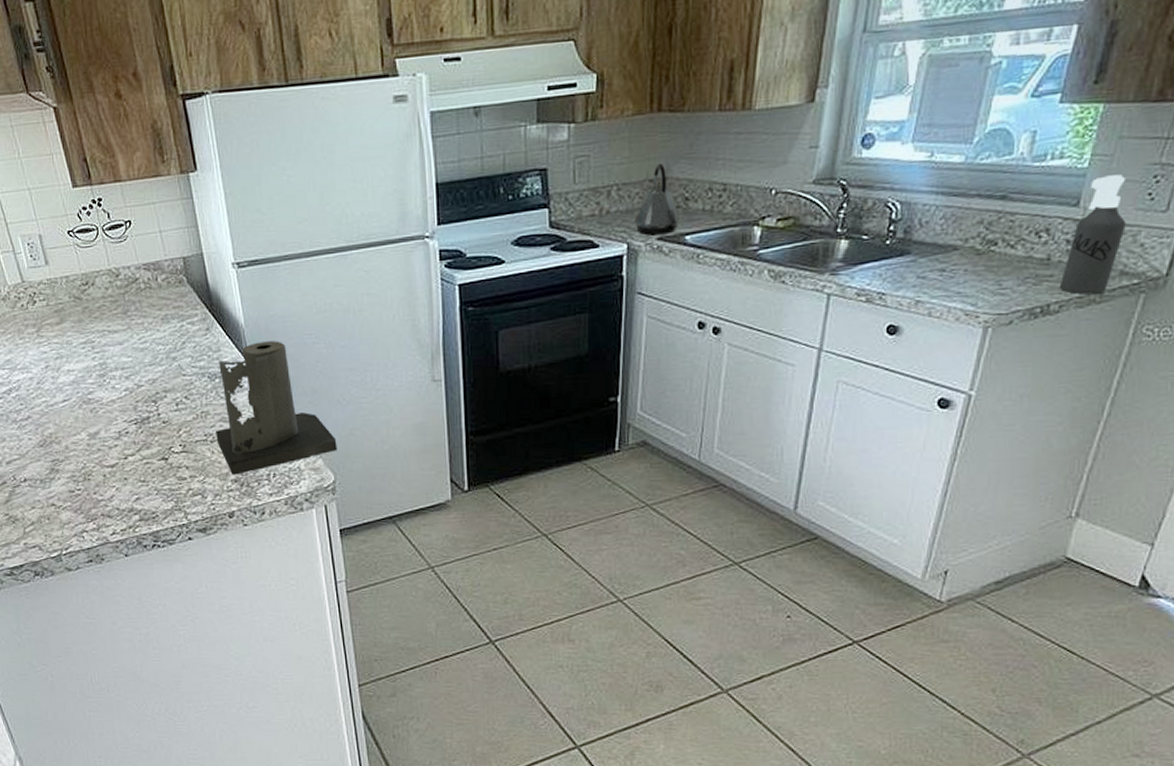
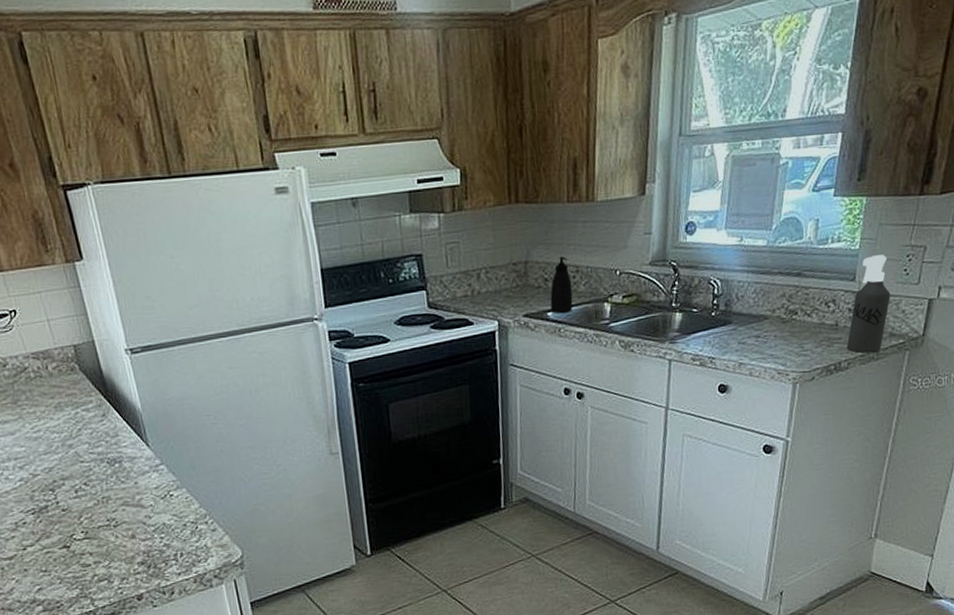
paper towel roll: present [216,341,338,475] -> none [117,423,243,558]
kettle: present [634,164,679,237] -> none [503,249,541,314]
soap dispenser: none [690,173,717,237] -> present [550,256,573,313]

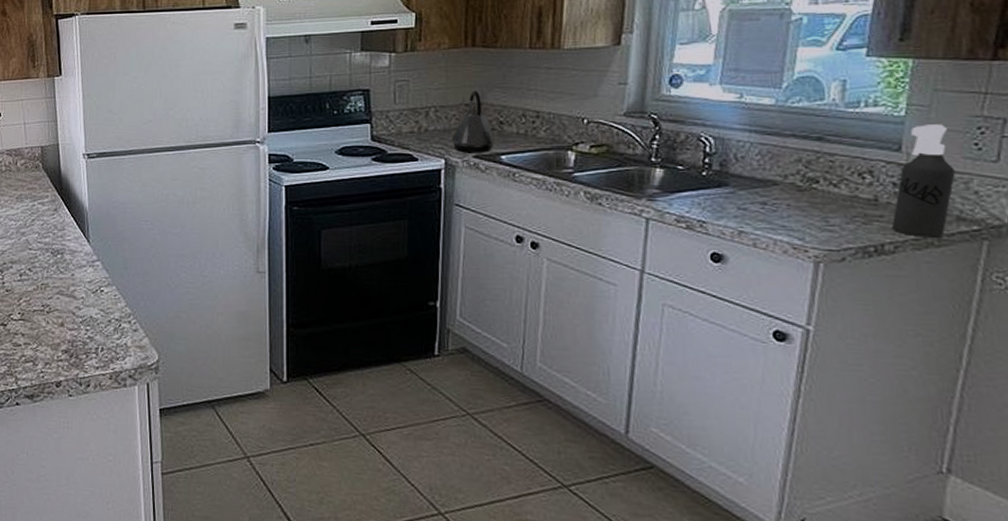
kettle: none [503,249,541,314] -> present [451,91,495,155]
soap dispenser: present [550,256,573,313] -> none [505,101,531,157]

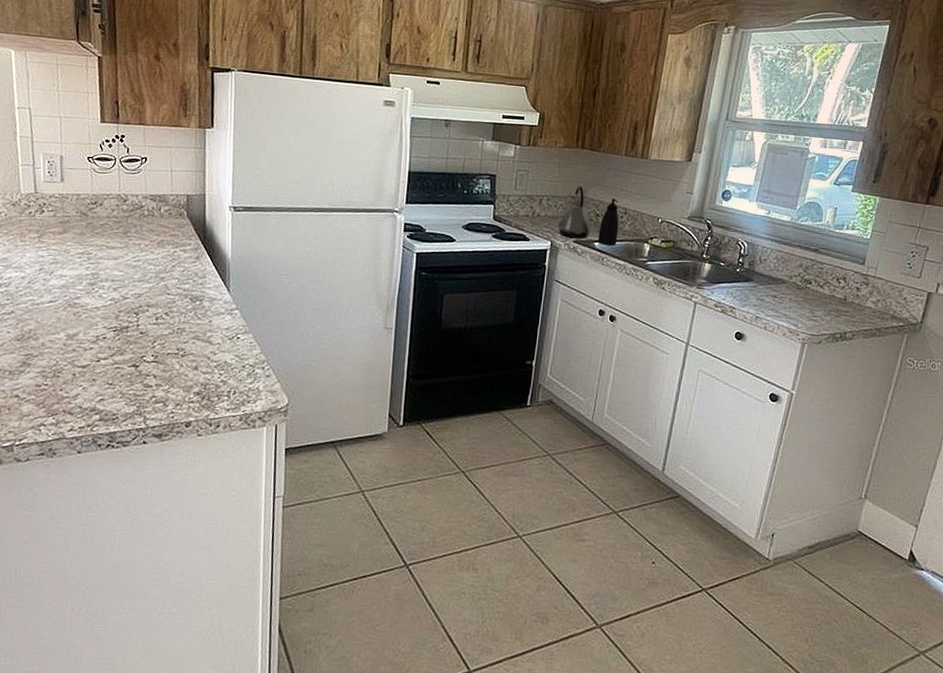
soap dispenser: none [505,101,531,157] -> present [598,198,619,246]
spray bottle: present [891,124,956,237] -> none [852,246,895,330]

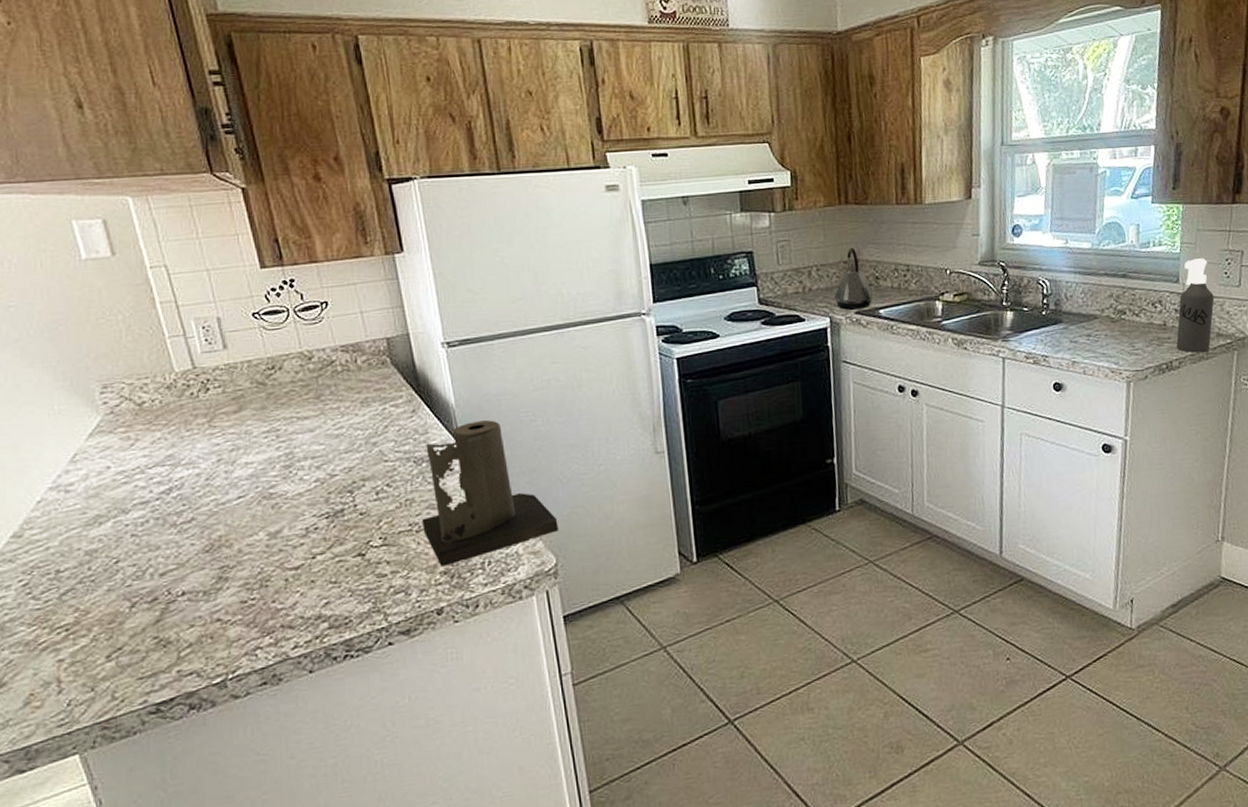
paper towel roll: none [187,275,296,388] -> present [422,420,559,567]
soap dispenser: present [598,198,619,246] -> none [881,256,905,311]
spray bottle: none [852,246,895,330] -> present [1176,258,1215,353]

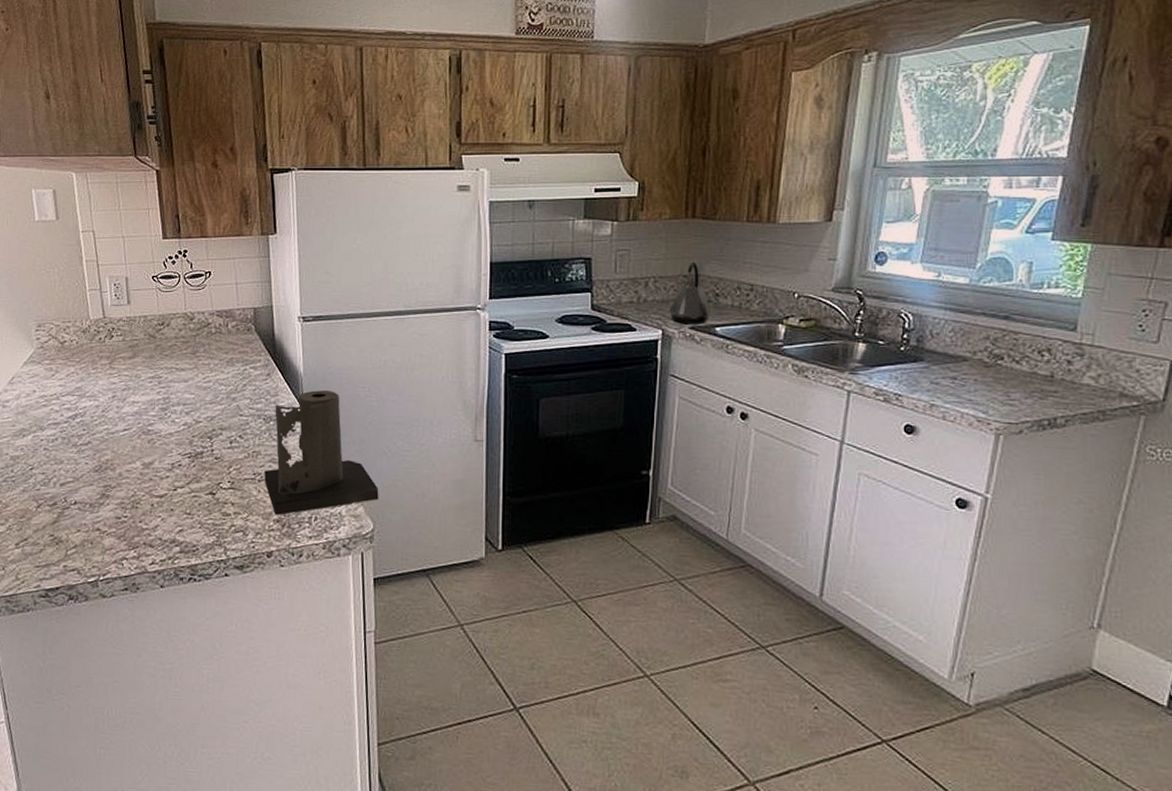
spray bottle: present [1176,258,1215,353] -> none [1063,306,1121,412]

